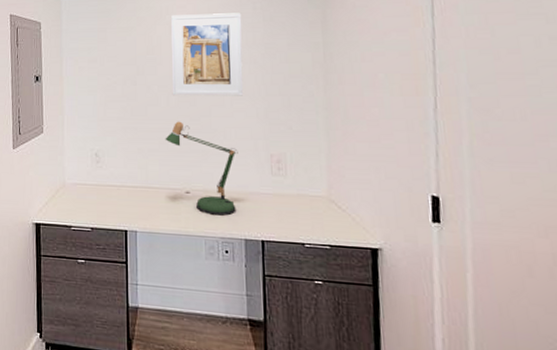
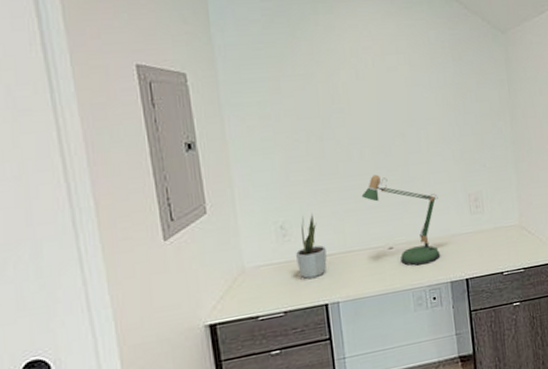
potted plant: none [106,147,130,204] -> present [296,214,327,279]
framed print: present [171,13,244,96] -> none [356,52,439,148]

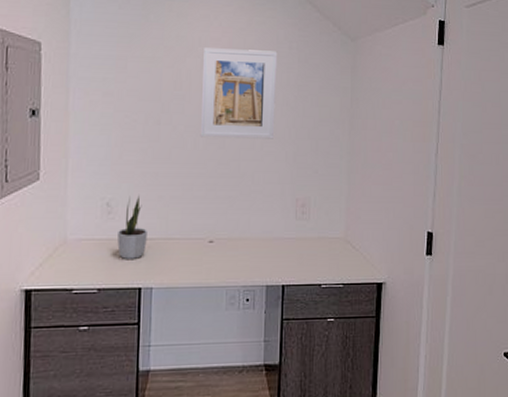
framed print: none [356,52,439,148] -> present [200,48,278,139]
desk lamp: present [361,174,441,266] -> none [189,165,265,263]

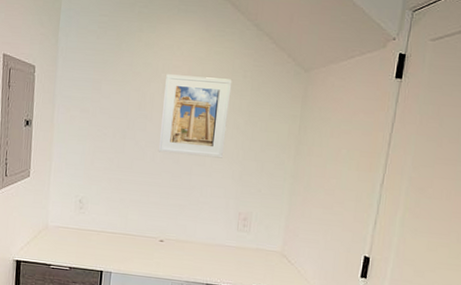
potted plant: present [117,195,147,259] -> none [86,196,110,248]

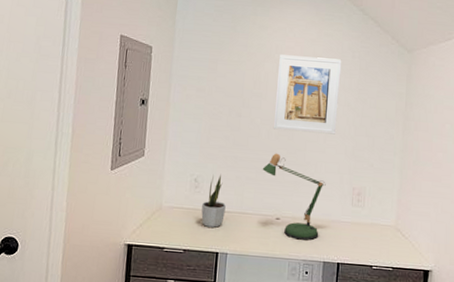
potted plant: none [86,196,110,248] -> present [201,174,226,228]
desk lamp: none [146,176,211,263] -> present [262,153,326,241]

